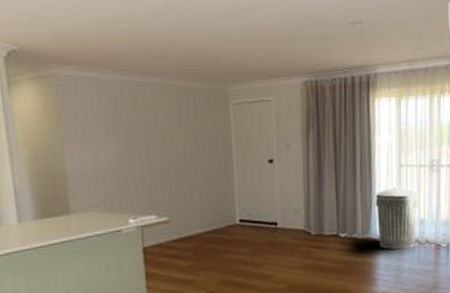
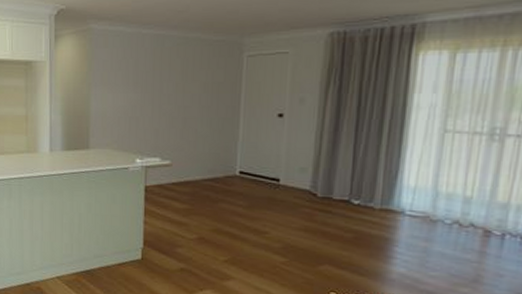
trash can: present [375,186,419,250] -> none [402,154,467,230]

